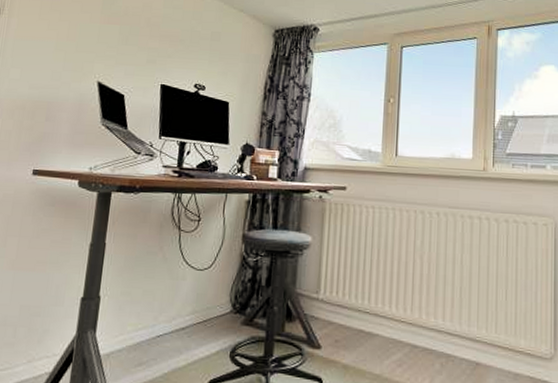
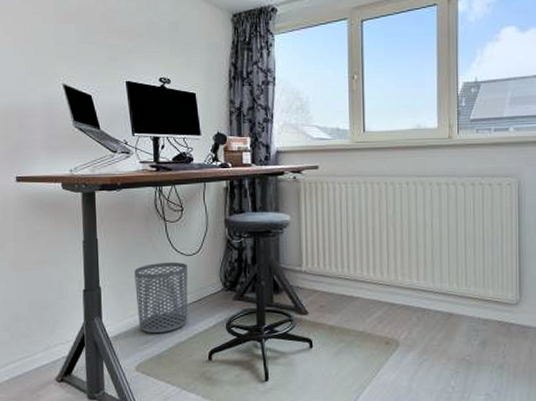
waste bin: none [135,275,197,355] -> present [134,261,188,333]

